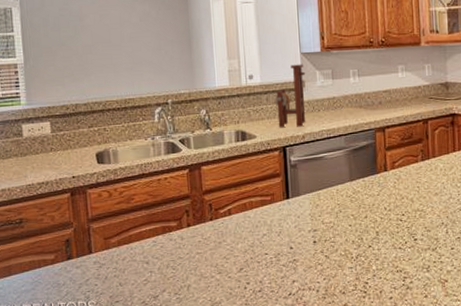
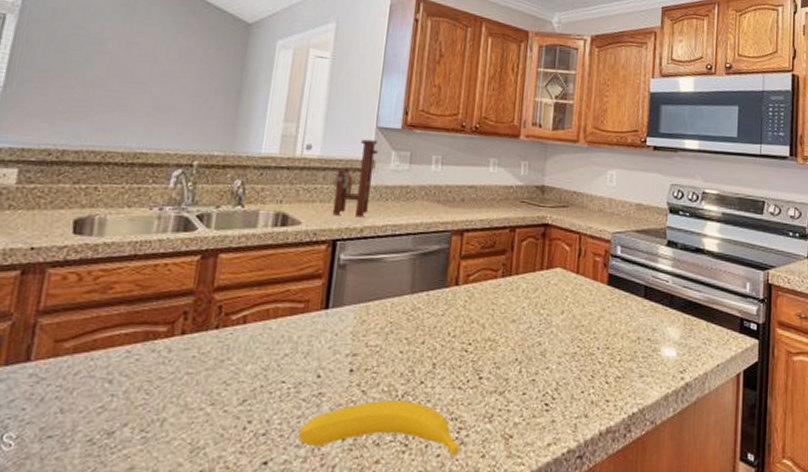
banana: none [284,260,406,297] -> present [298,400,458,454]

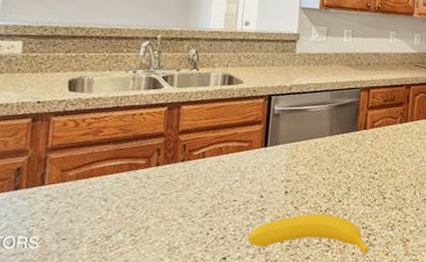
paper towel holder: present [332,139,379,218] -> none [266,17,302,78]

